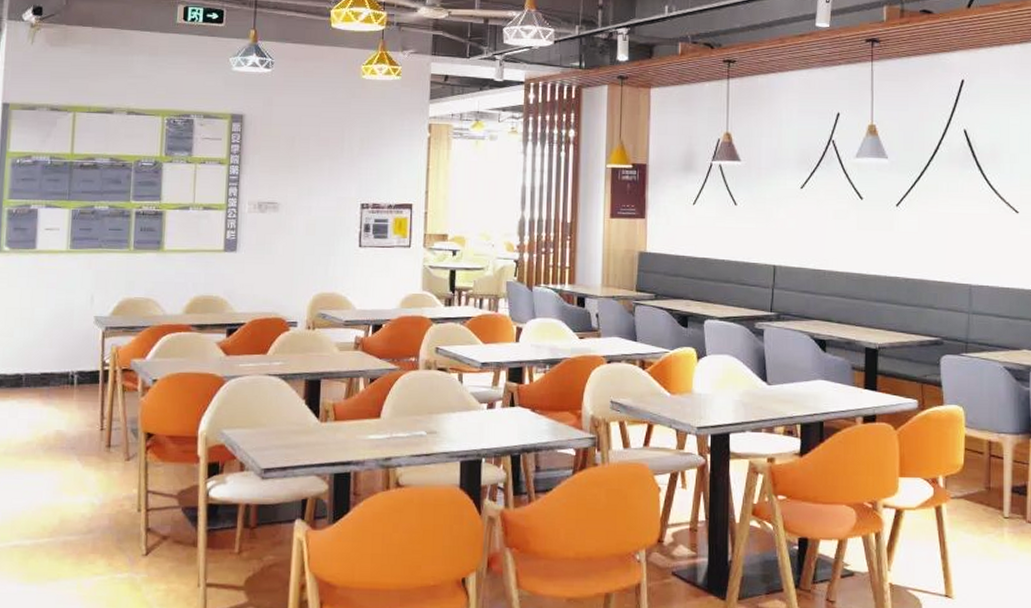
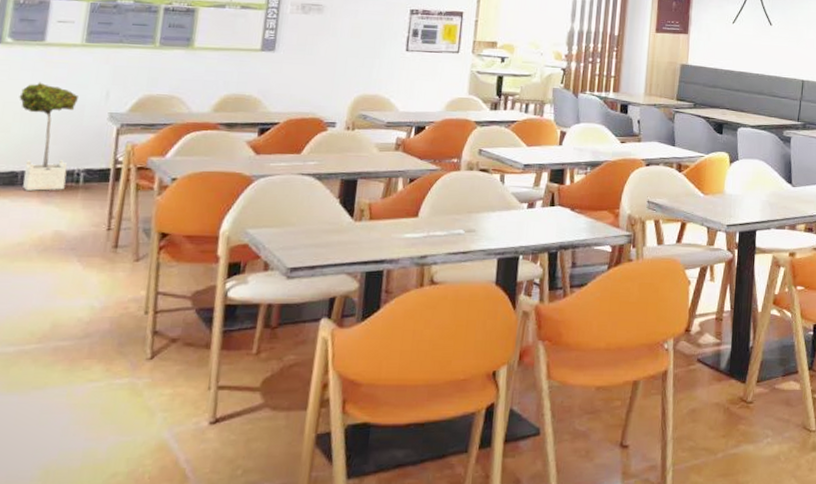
potted tree: none [18,288,67,392] -> present [19,82,78,191]

